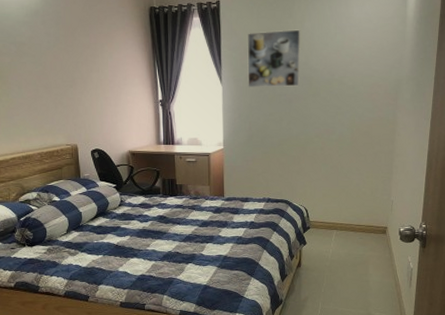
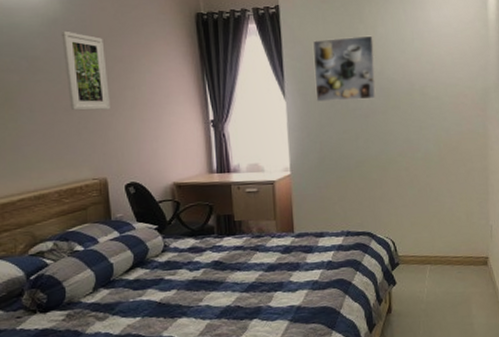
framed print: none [42,21,81,89] -> present [62,30,111,111]

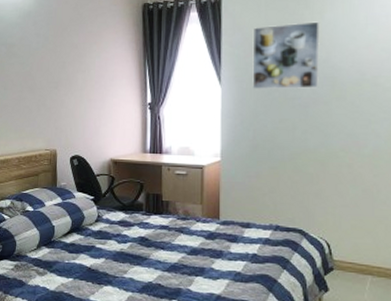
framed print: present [62,30,111,111] -> none [32,22,65,90]

